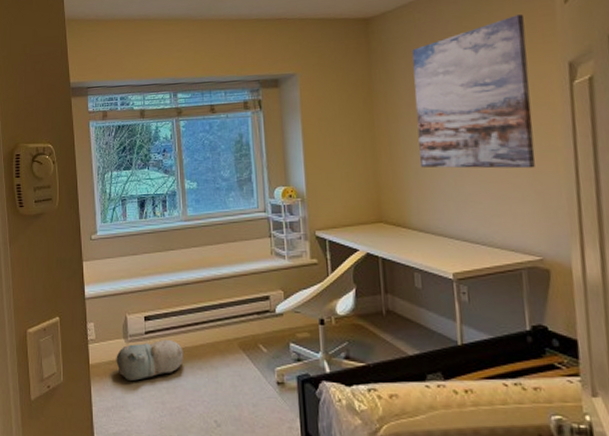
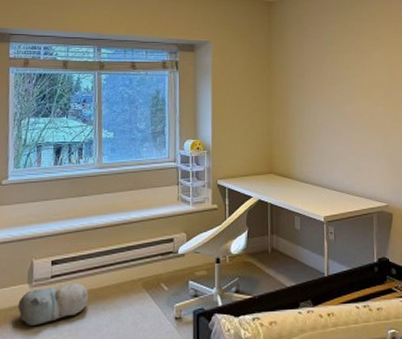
wall art: present [412,14,535,169] -> none [303,13,387,133]

